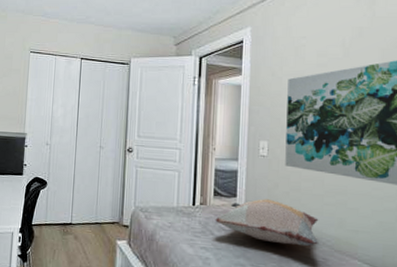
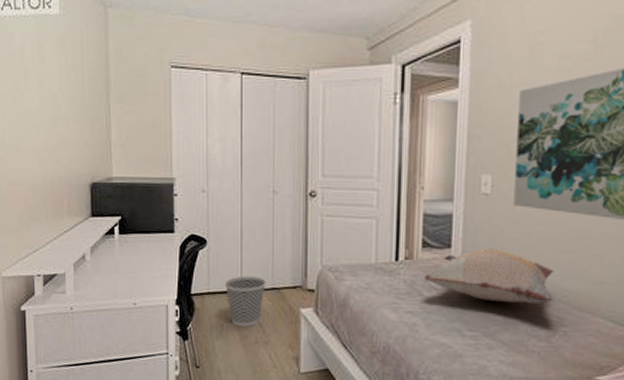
wastebasket: none [58,211,91,254] -> present [224,275,266,327]

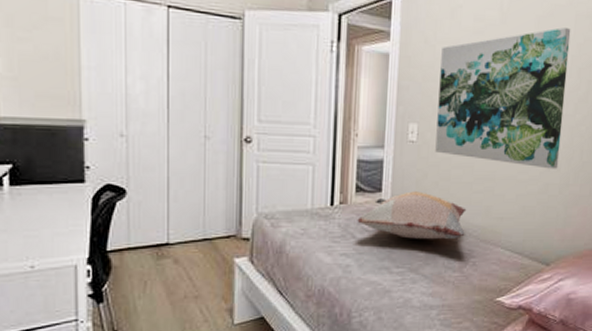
wastebasket: present [224,275,266,327] -> none [148,227,197,282]

